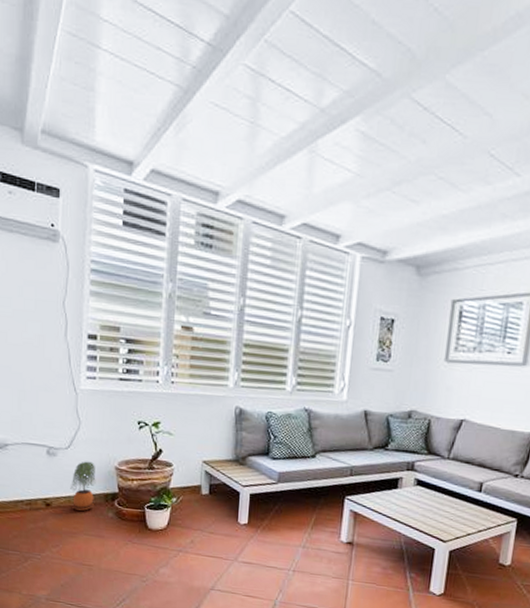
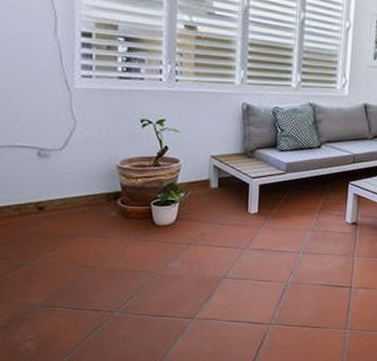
potted plant: present [70,461,96,511] -> none [66,161,96,212]

